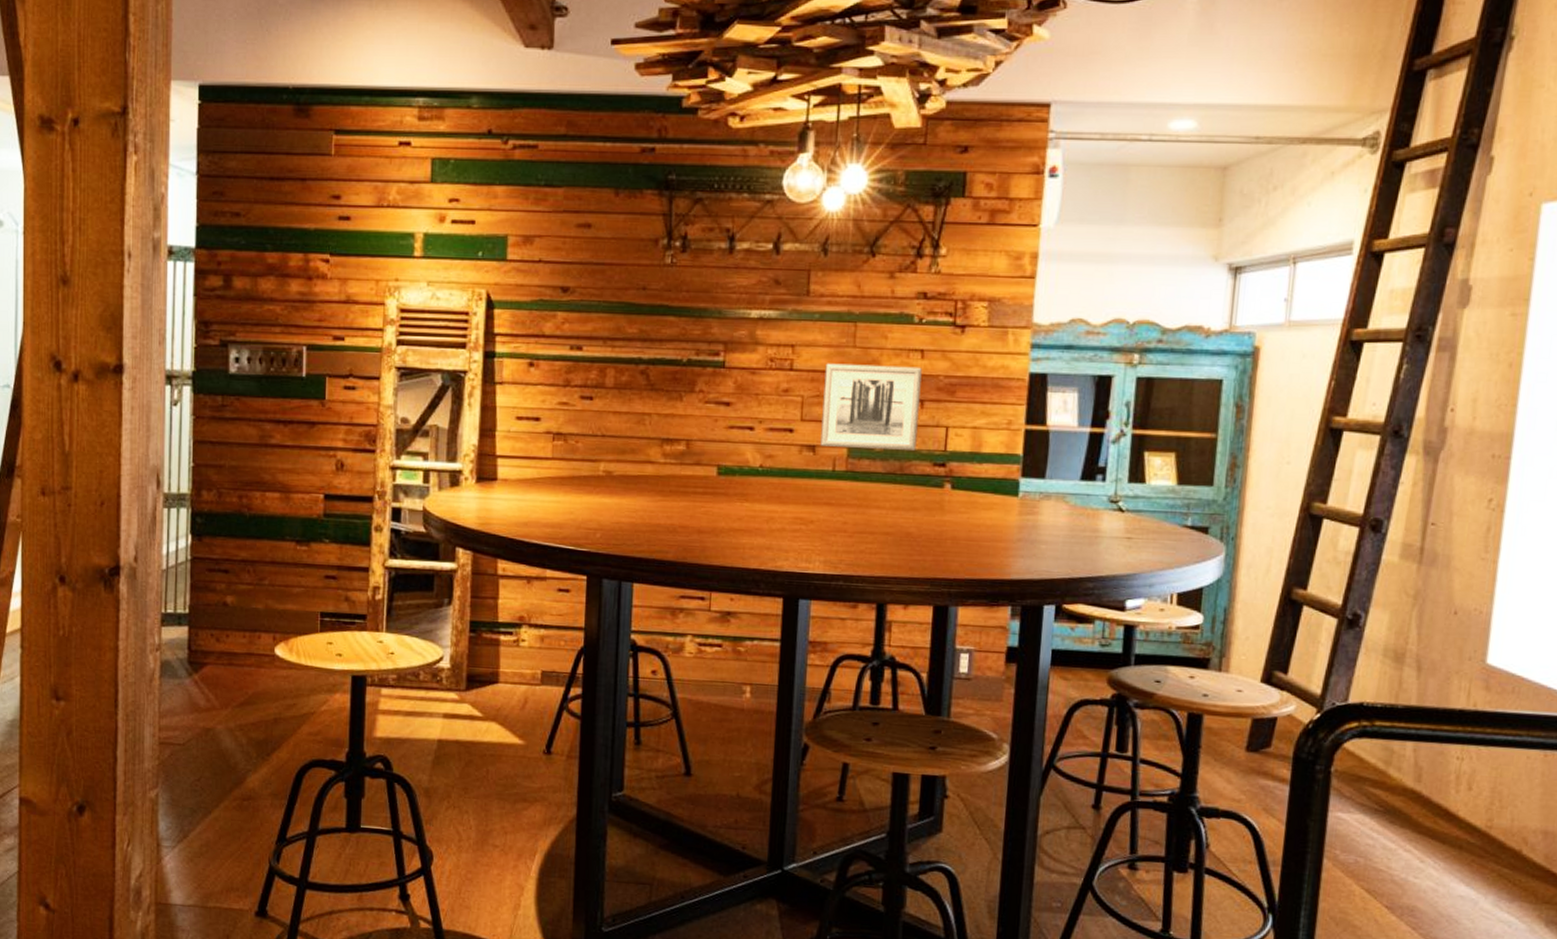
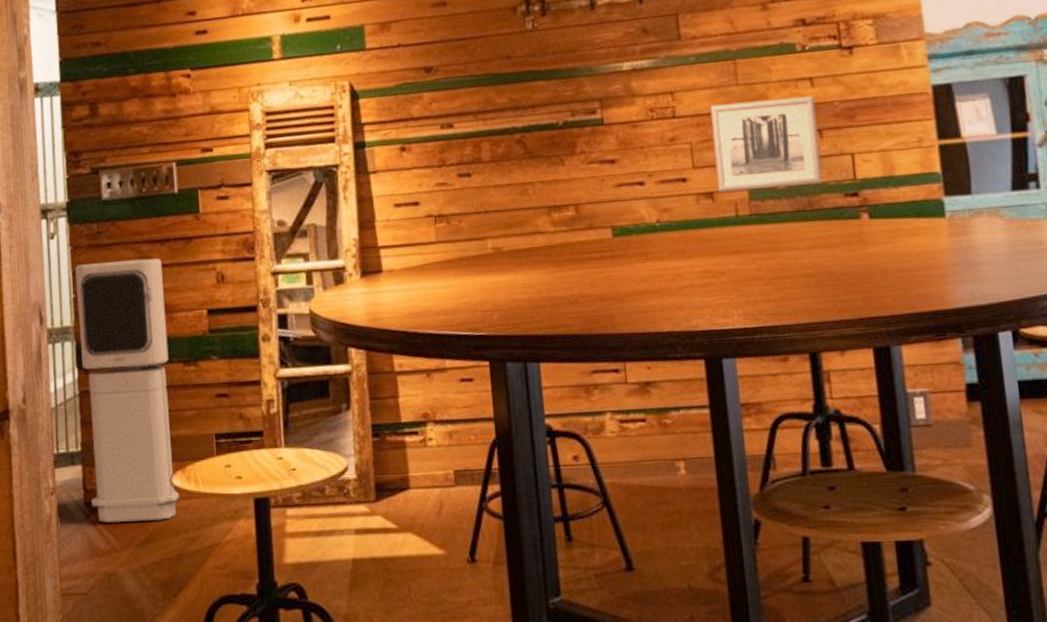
air purifier: none [195,435,283,686] -> present [75,258,179,523]

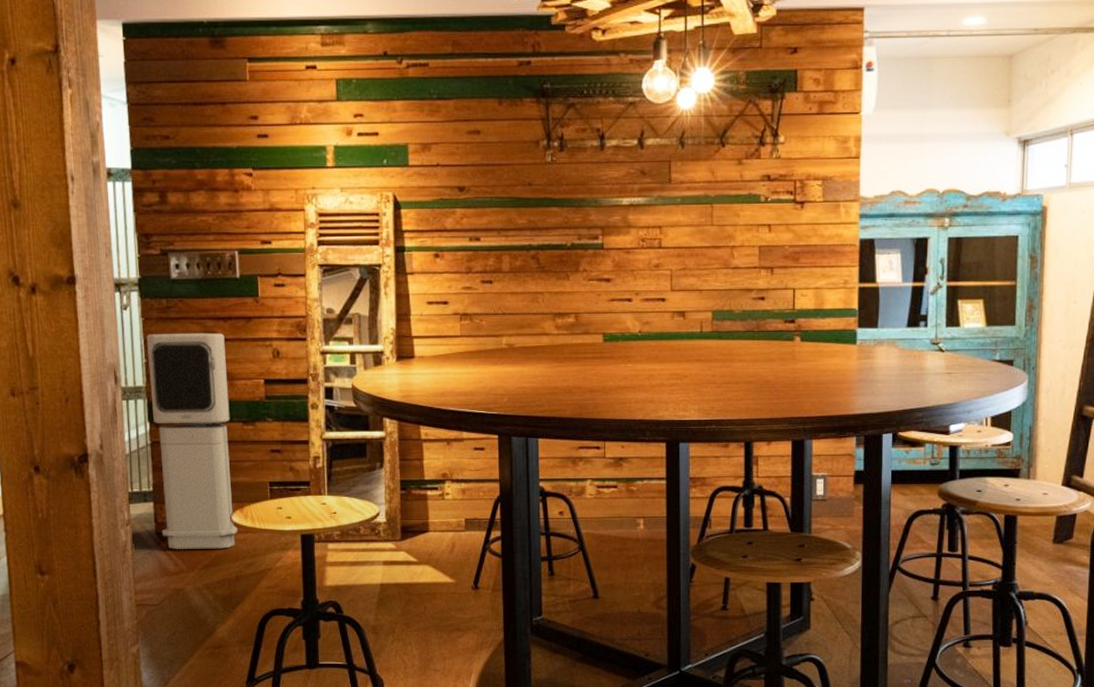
wall art: present [710,95,823,192] -> none [689,239,770,311]

